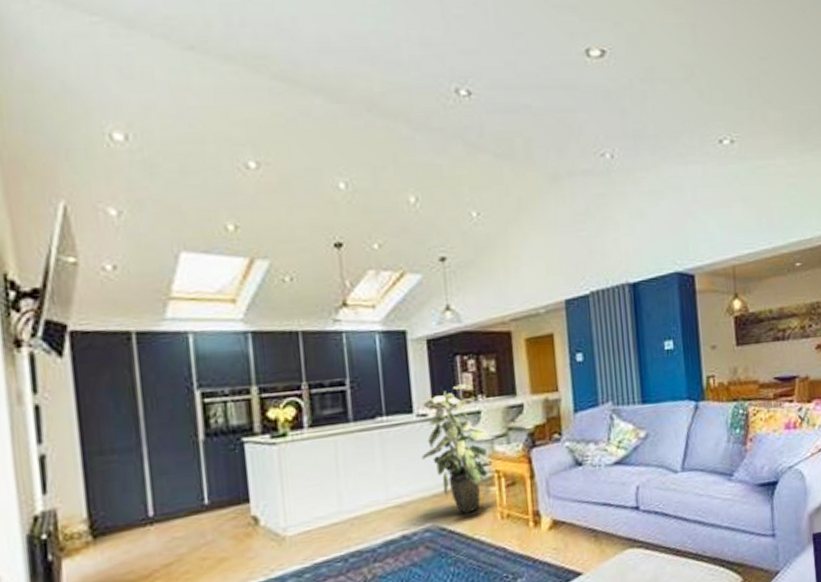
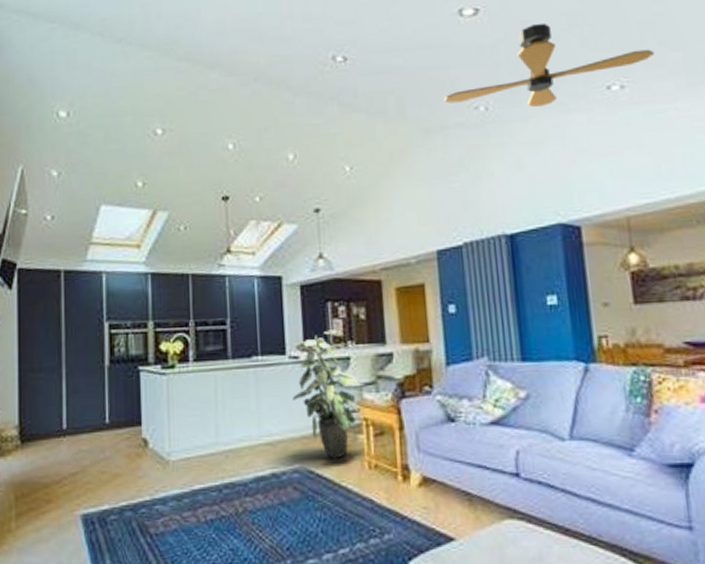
ceiling fan: none [571,71,759,157] -> present [444,23,654,107]

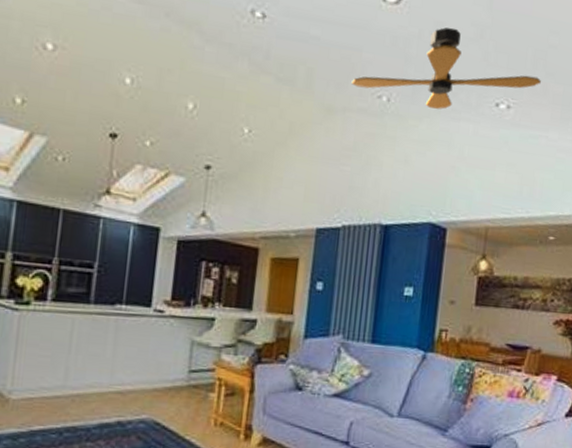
indoor plant: present [292,329,359,459] -> none [150,289,219,414]

